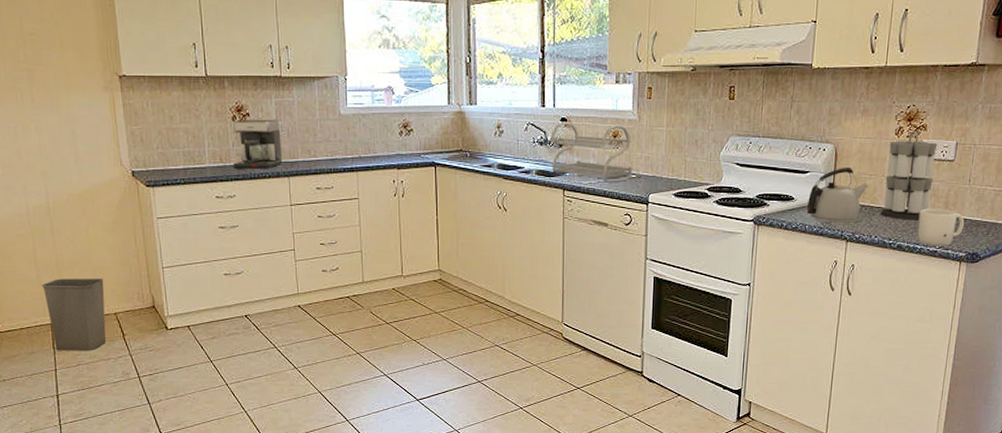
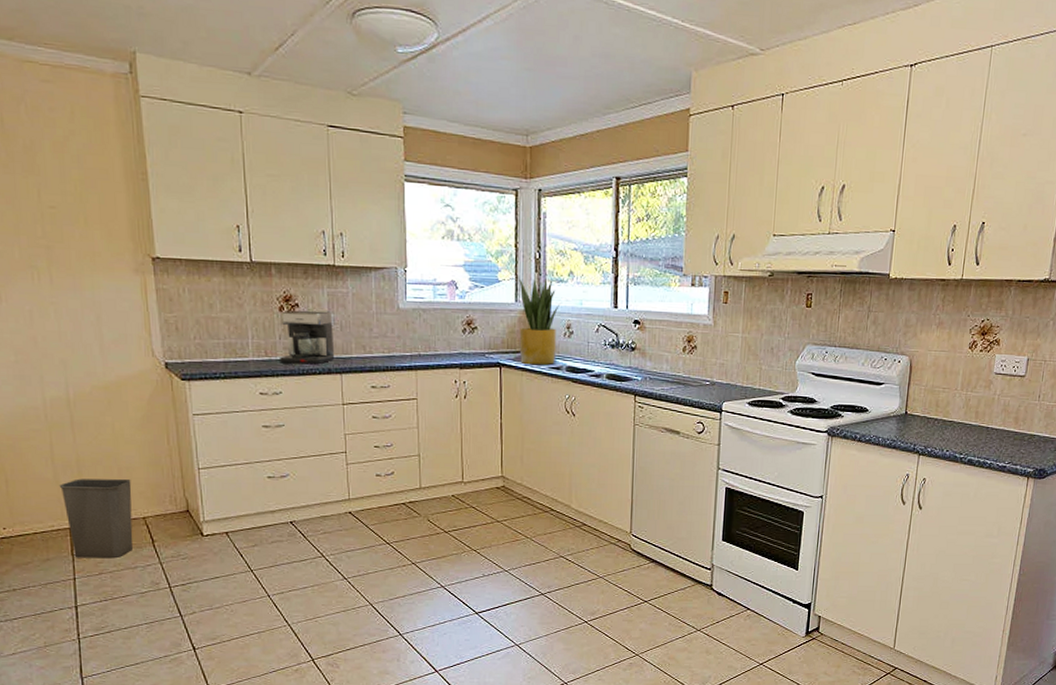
planter: none [451,80,491,164] -> present [519,277,561,366]
dish rack: present [549,121,633,183] -> none [621,324,707,390]
kettle: present [806,166,869,224] -> none [880,379,942,436]
spice rack: present [880,131,938,221] -> none [952,345,1010,436]
mug: present [917,208,965,247] -> none [987,423,1034,462]

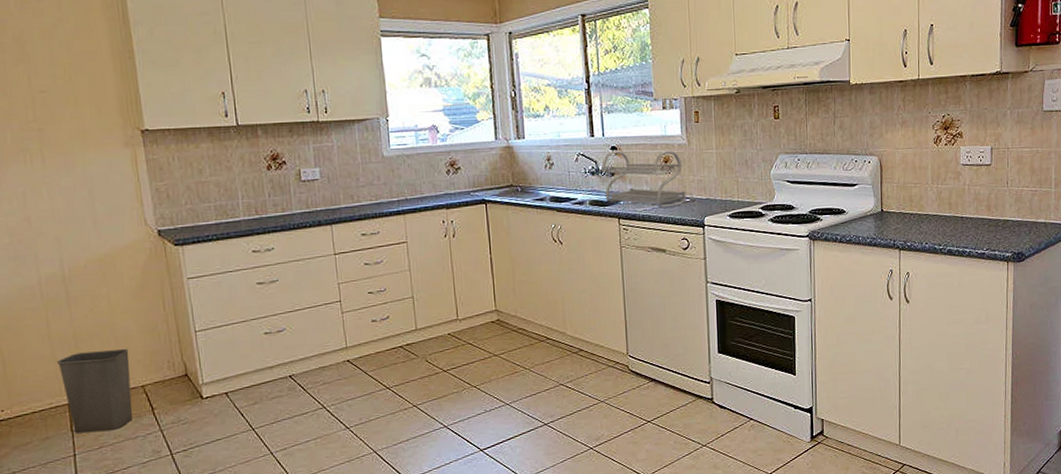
coffee maker: present [280,310,335,365] -> none [268,165,325,220]
planter: present [519,277,561,366] -> none [497,114,539,199]
dish rack: none [621,324,707,390] -> present [600,150,686,209]

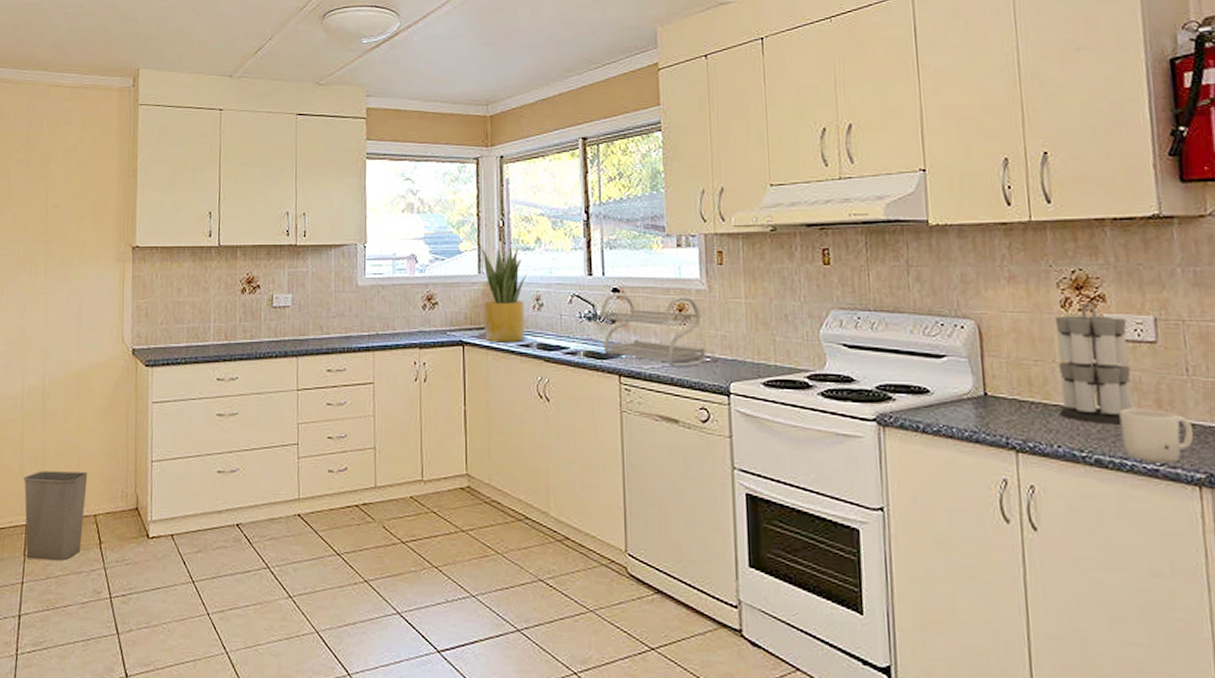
planter: none [497,114,539,199] -> present [482,246,528,343]
spice rack: none [928,138,974,225] -> present [1054,302,1132,425]
mug: none [964,212,1007,249] -> present [1118,408,1194,464]

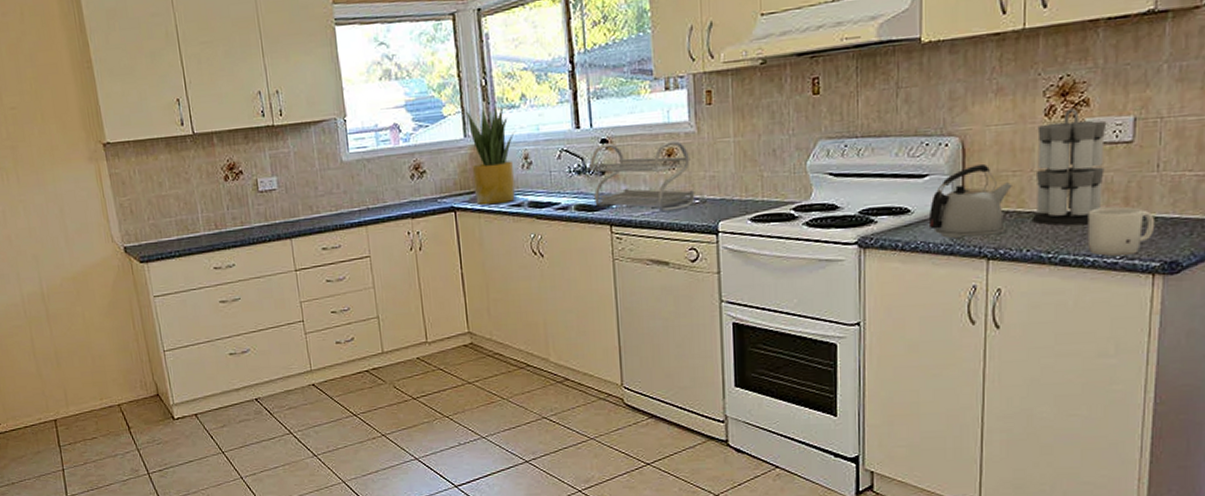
trash can: present [23,470,88,561] -> none [42,368,111,449]
kettle: none [949,349,1035,426] -> present [928,163,1012,239]

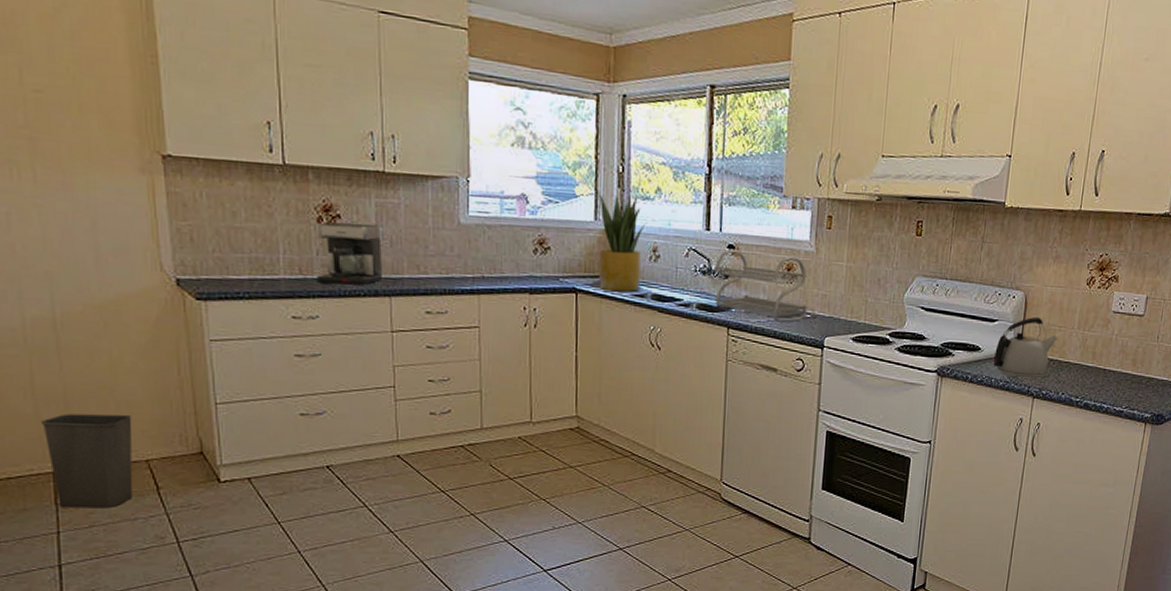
trash can: none [42,368,111,449] -> present [40,414,133,509]
coffee maker: none [226,174,283,235] -> present [317,221,384,286]
spice rack: present [1031,108,1107,226] -> none [1068,281,1129,378]
mug: present [1087,206,1156,257] -> none [1104,365,1152,407]

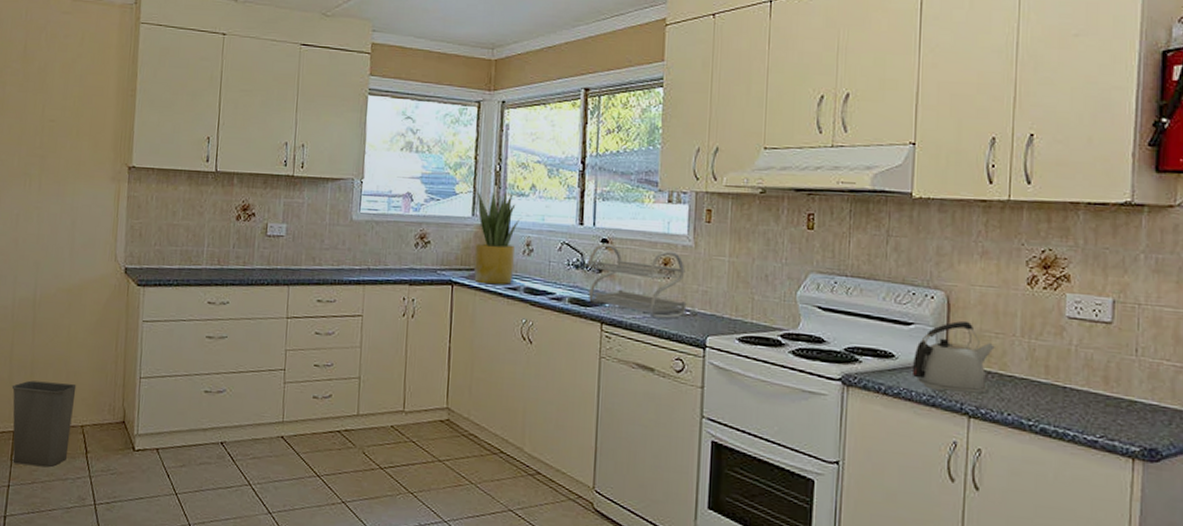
coffee maker: present [317,221,384,286] -> none [231,219,286,275]

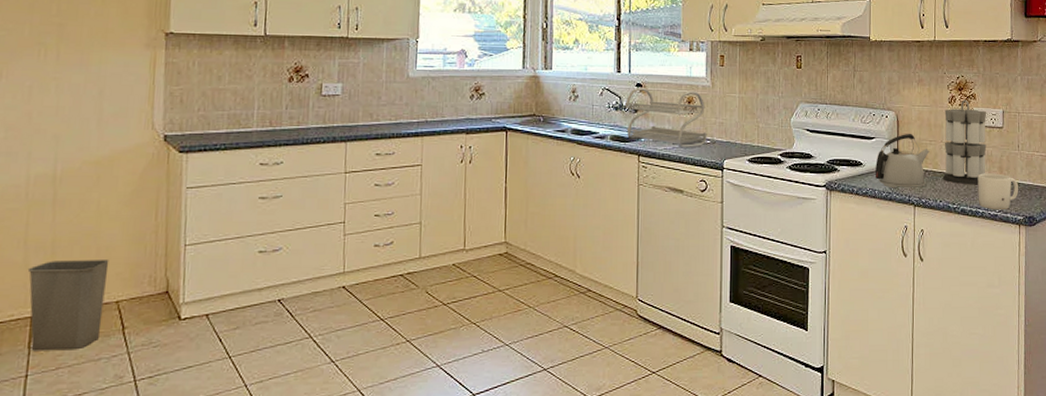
planter: present [473,190,521,285] -> none [525,45,566,129]
spice rack: none [1013,281,1087,398] -> present [942,99,987,185]
mug: none [1067,382,1135,436] -> present [977,173,1019,210]

